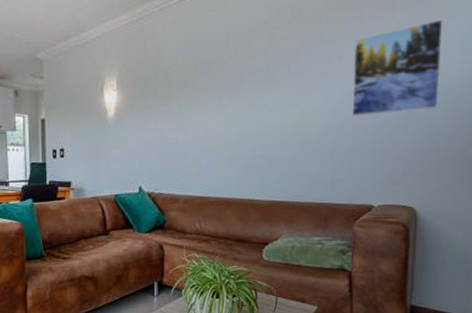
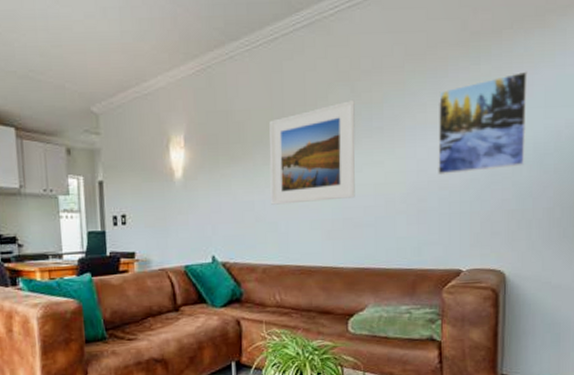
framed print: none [193,48,274,142] -> present [269,100,355,205]

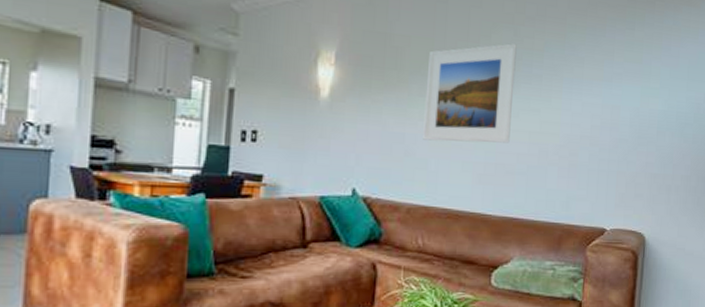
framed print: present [438,71,527,176] -> none [590,43,675,132]

